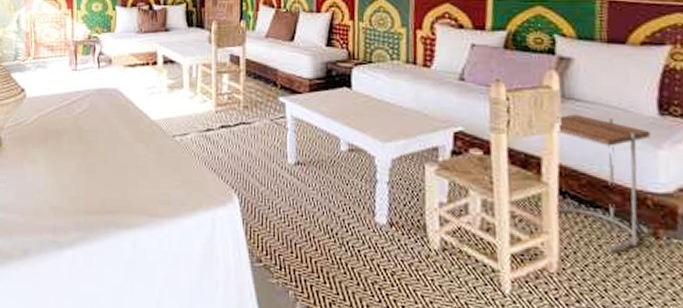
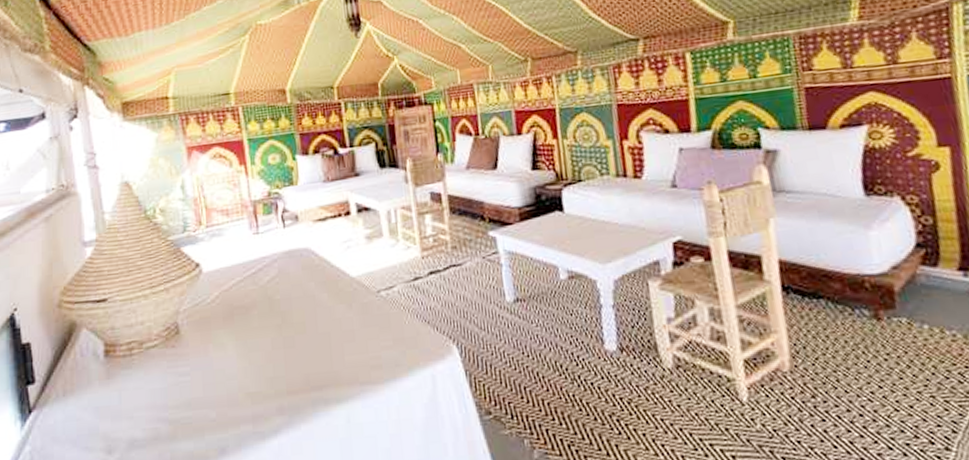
side table: present [536,114,651,253] -> none [763,206,862,342]

